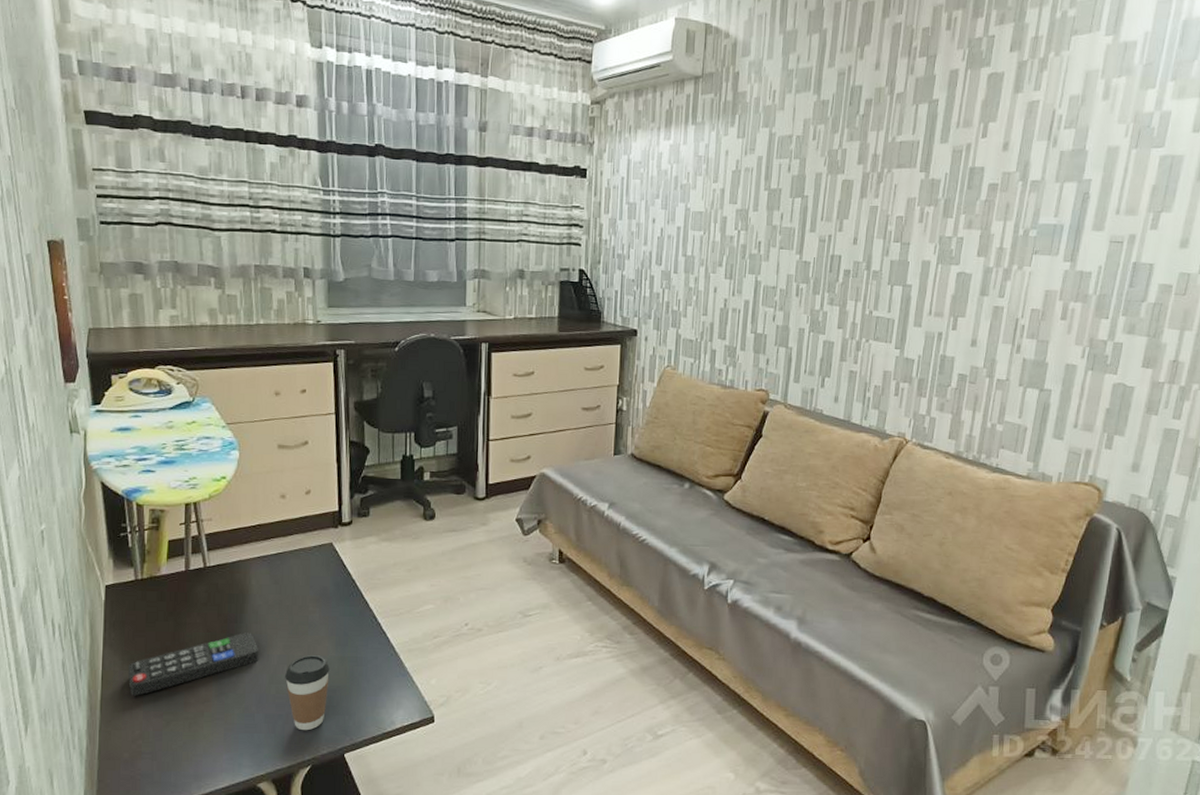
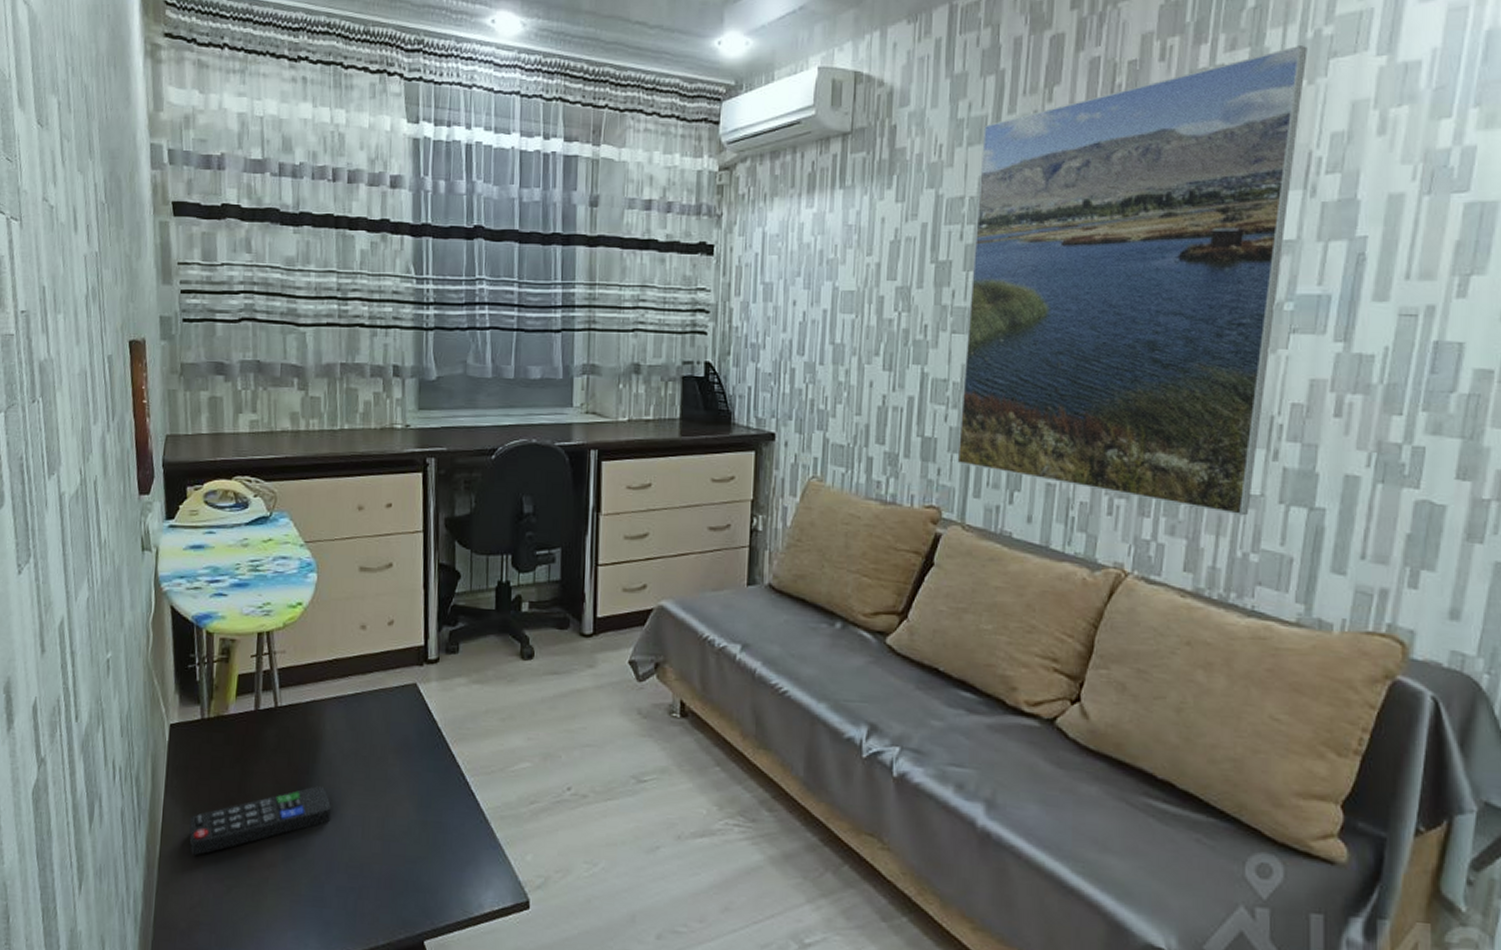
coffee cup: present [285,655,330,731] -> none [359,817,410,909]
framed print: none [782,24,1056,396] -> present [957,46,1307,516]

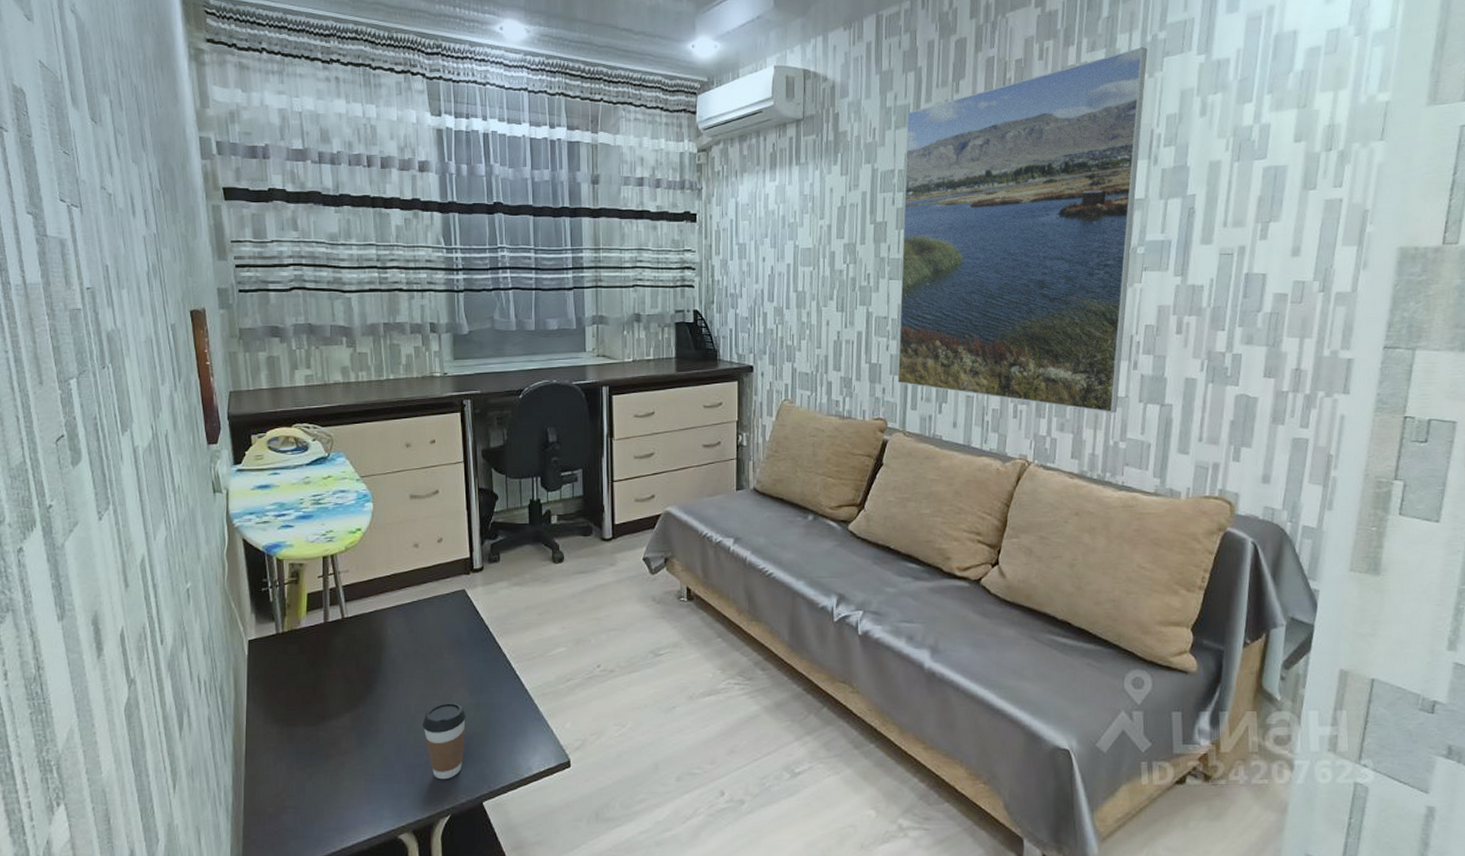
remote control: present [189,786,332,855] -> none [270,682,397,750]
coffee cup: none [359,817,410,909] -> present [423,703,466,780]

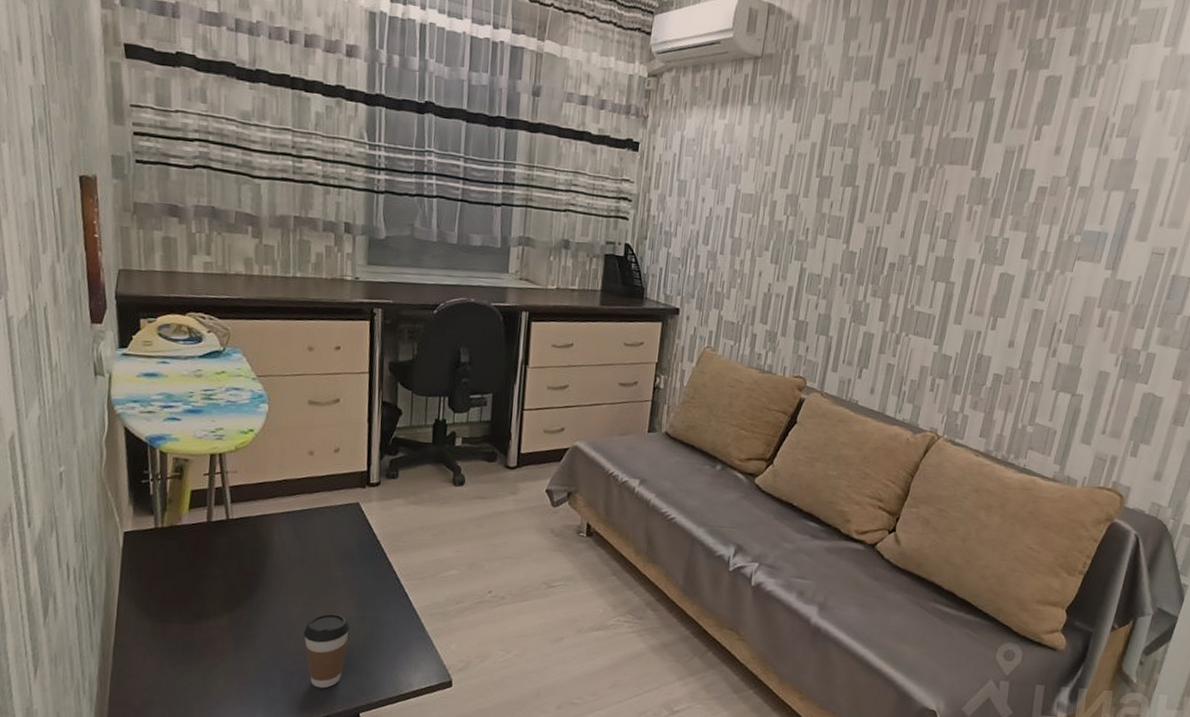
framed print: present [897,47,1148,413] -> none [822,30,1117,398]

